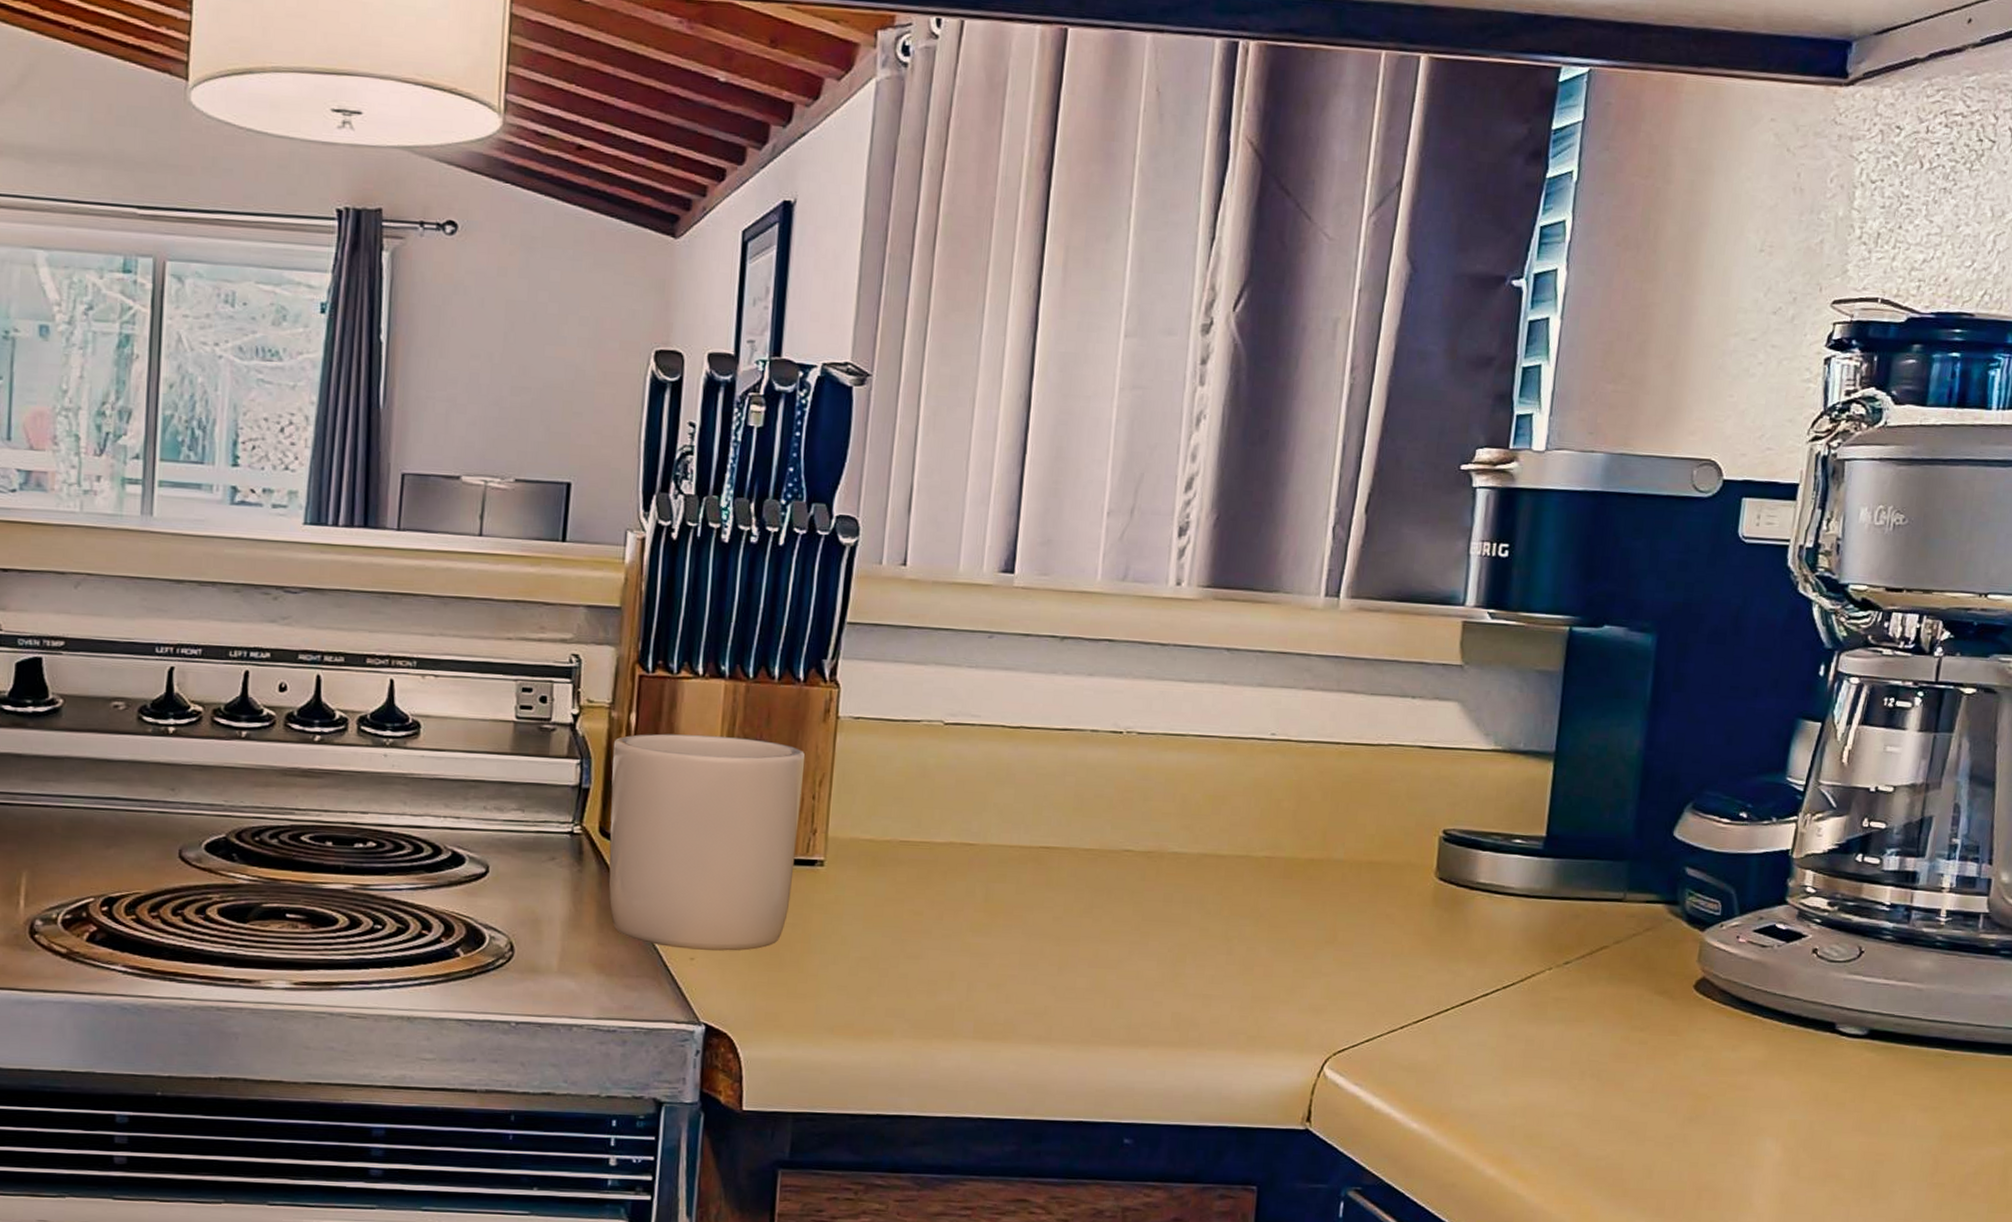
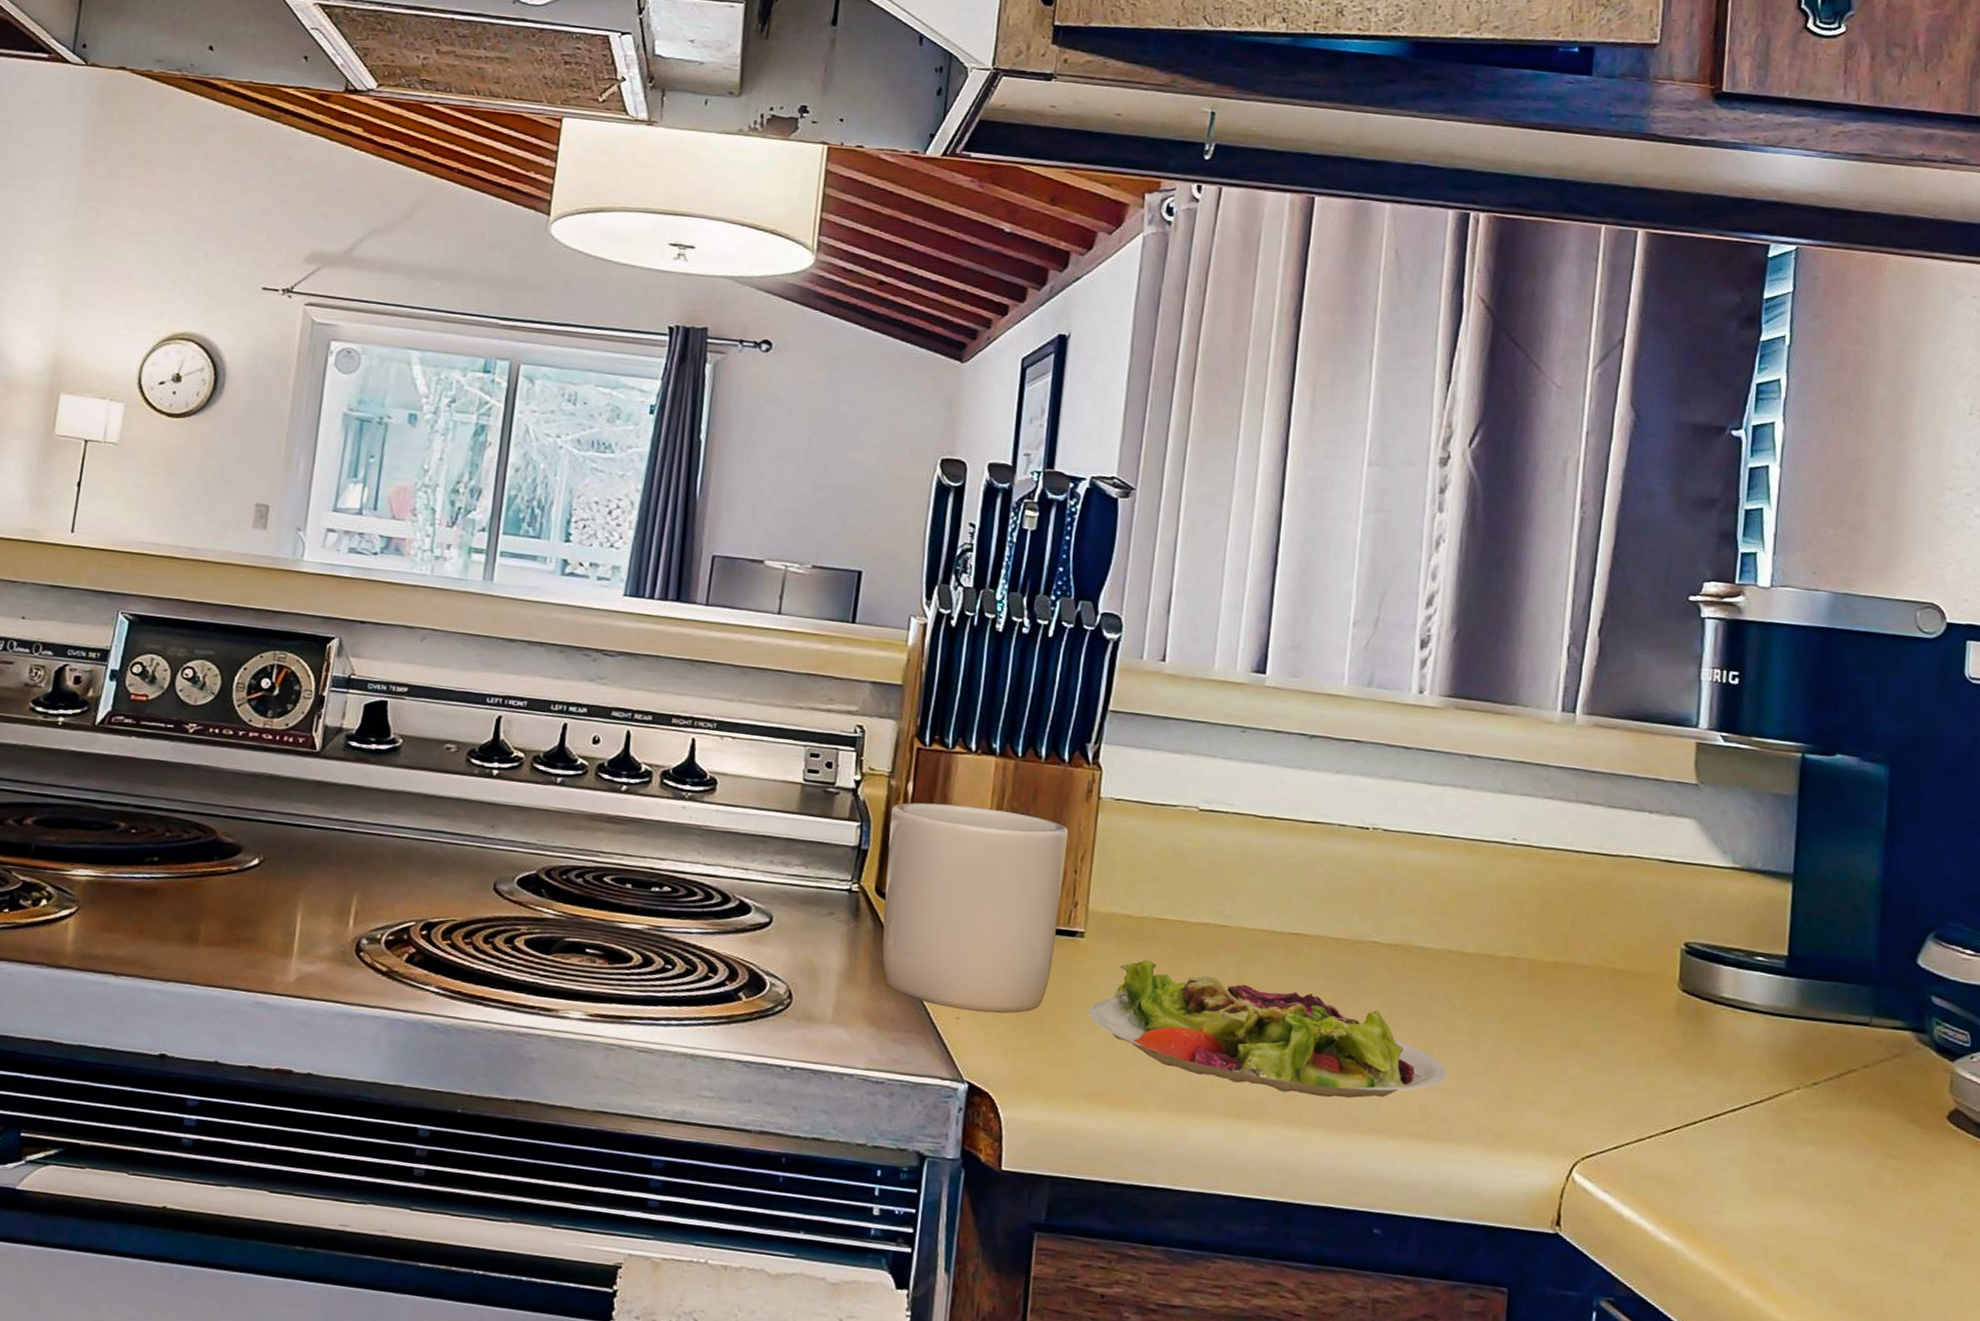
salad plate: none [831,885,1201,1012] -> present [1089,960,1448,1098]

